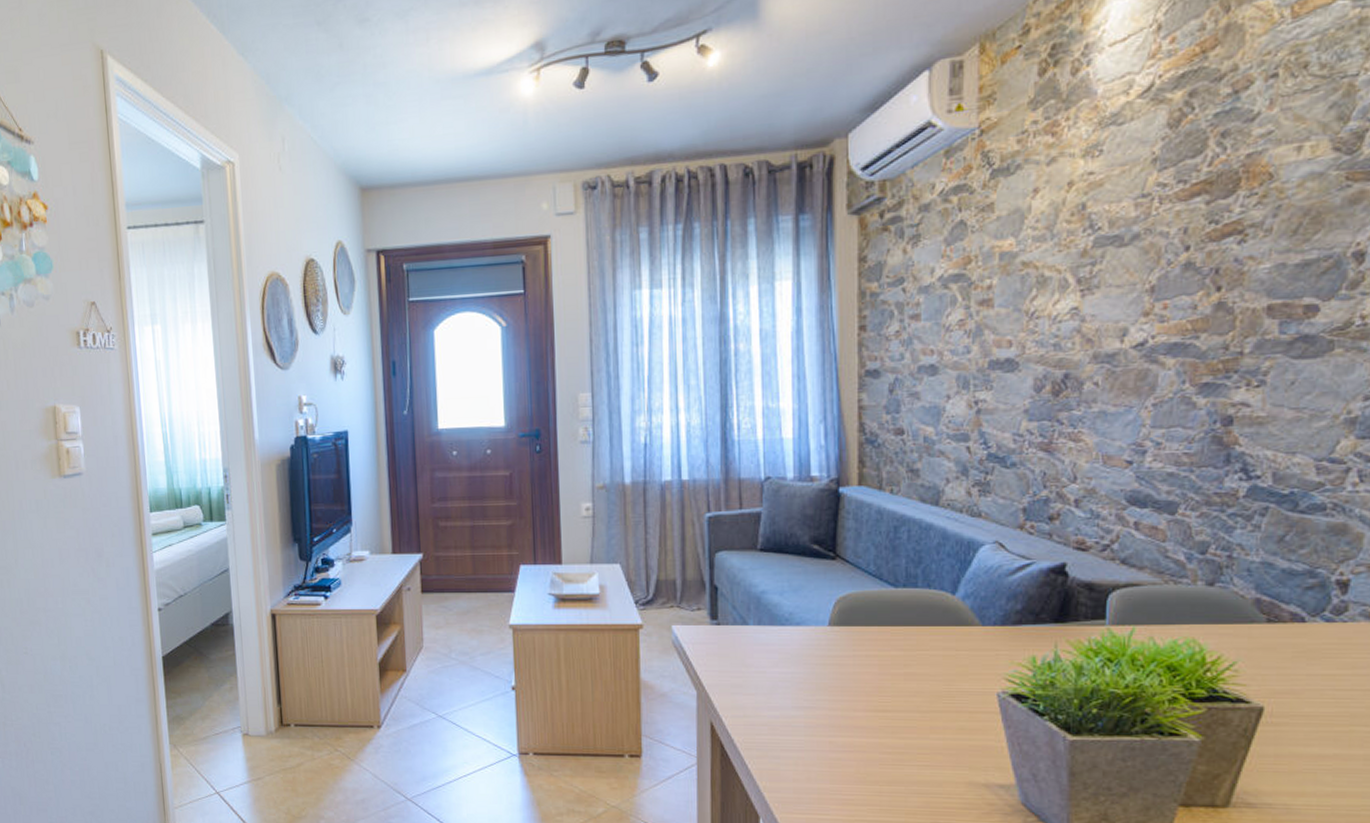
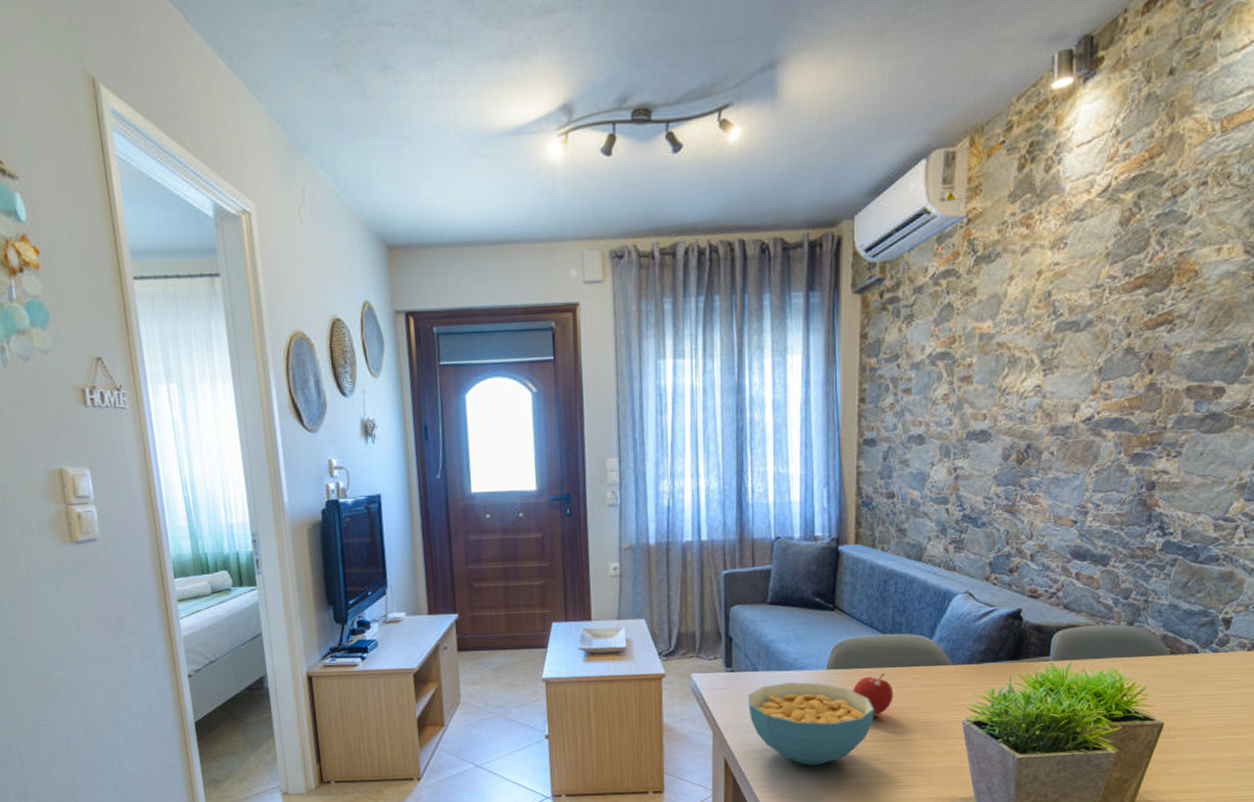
cereal bowl: none [737,639,888,736] -> present [748,682,875,766]
fruit: none [860,632,910,681] -> present [853,673,894,716]

